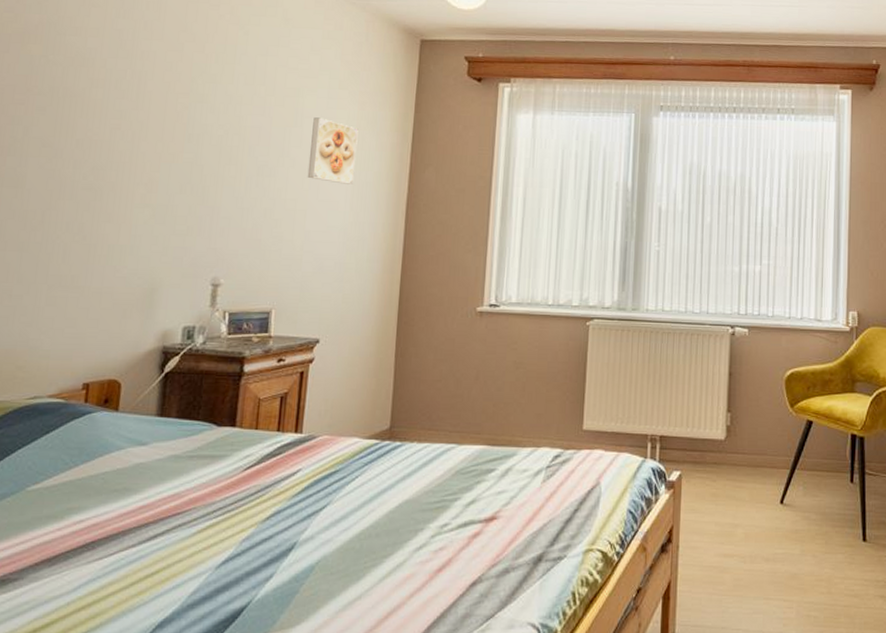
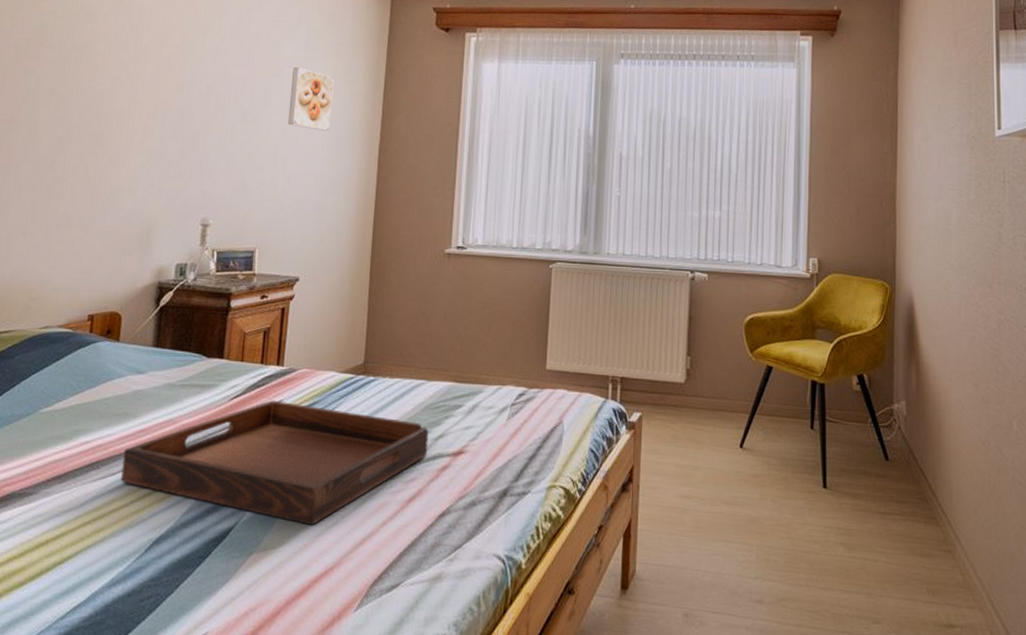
serving tray: none [119,470,459,600] -> present [121,400,429,525]

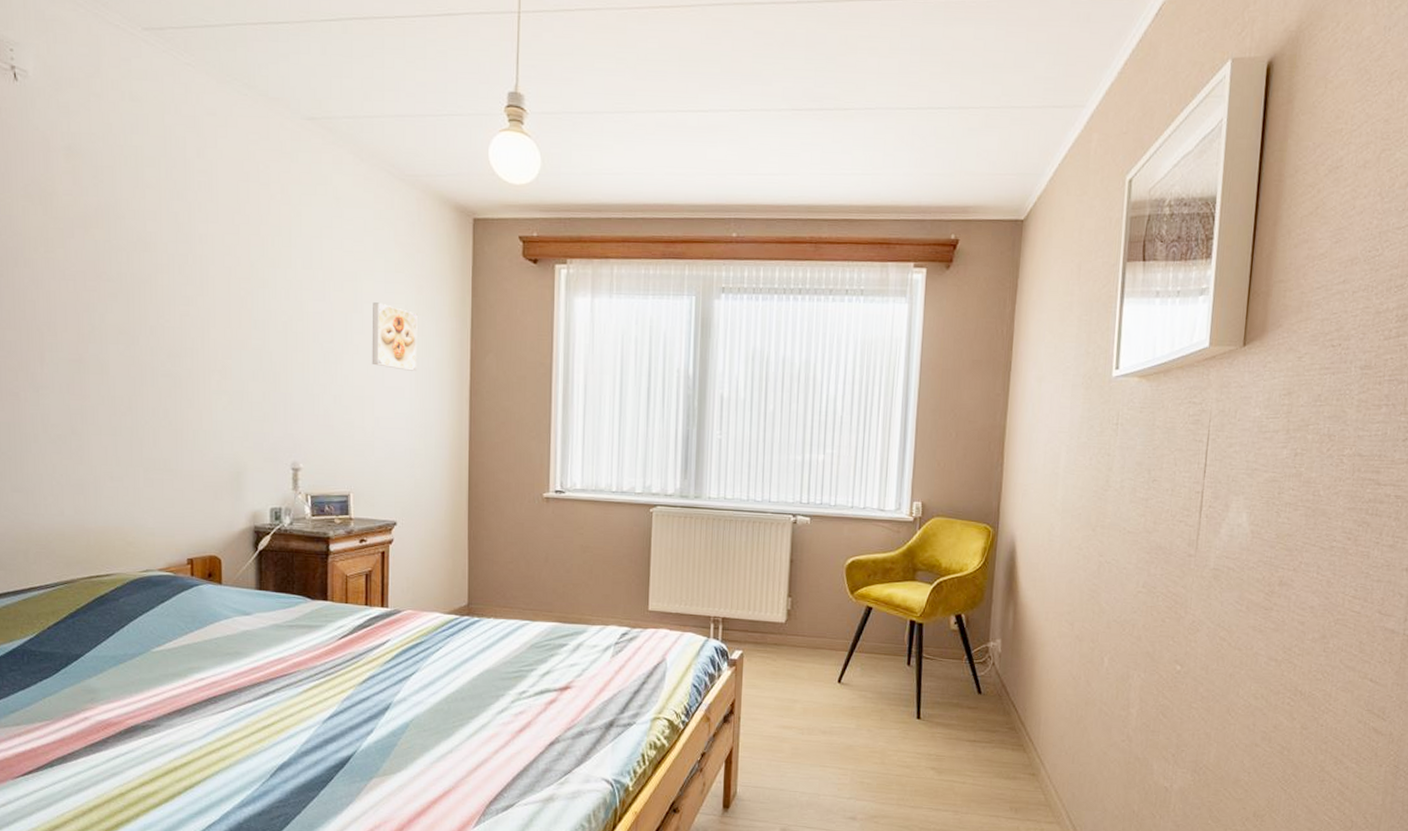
serving tray: present [121,400,429,525] -> none [239,640,535,753]

